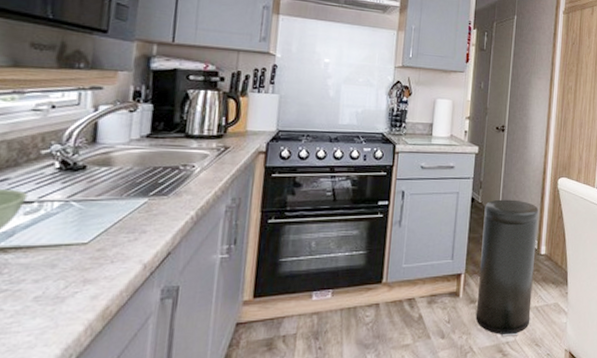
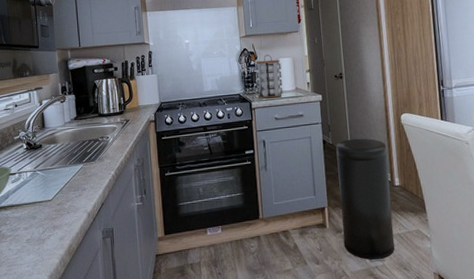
spice rack: none [404,92,439,145] -> present [255,54,284,100]

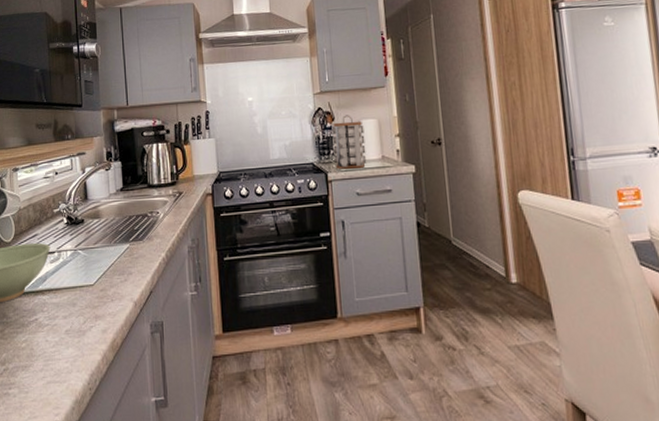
pedal bin: present [336,138,395,262] -> none [433,221,513,380]

